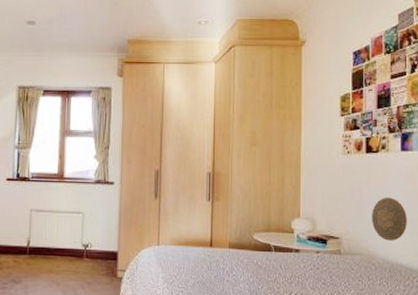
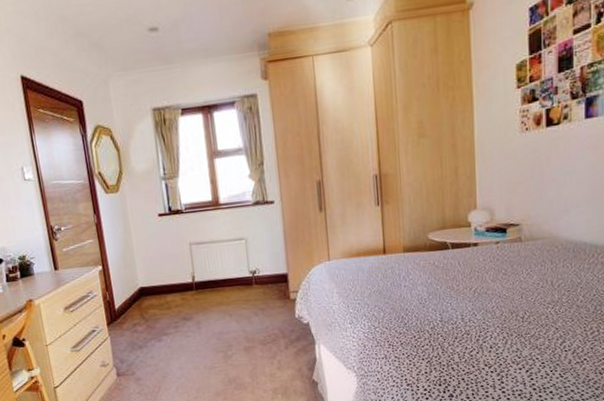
decorative plate: present [372,197,407,241] -> none [554,172,592,220]

